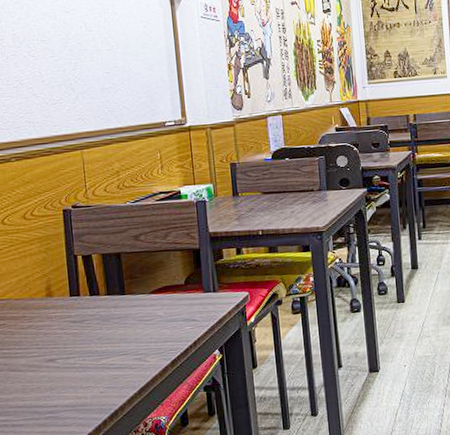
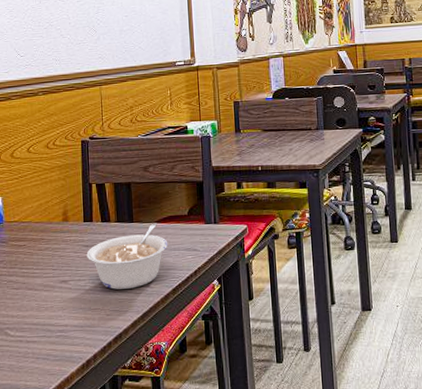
legume: none [74,294,165,366] -> present [86,223,168,290]

